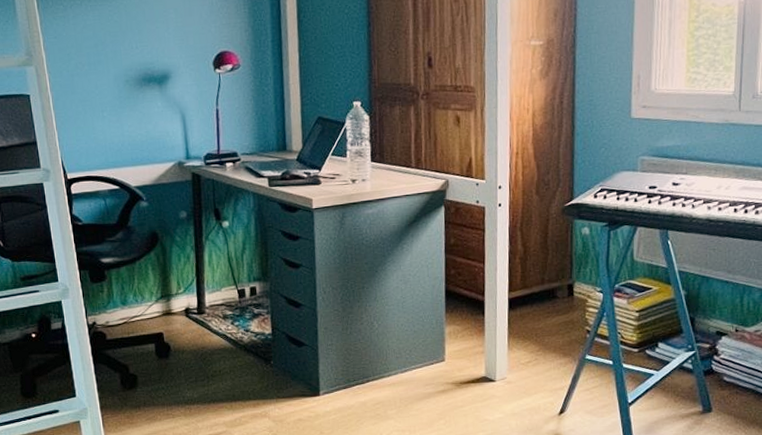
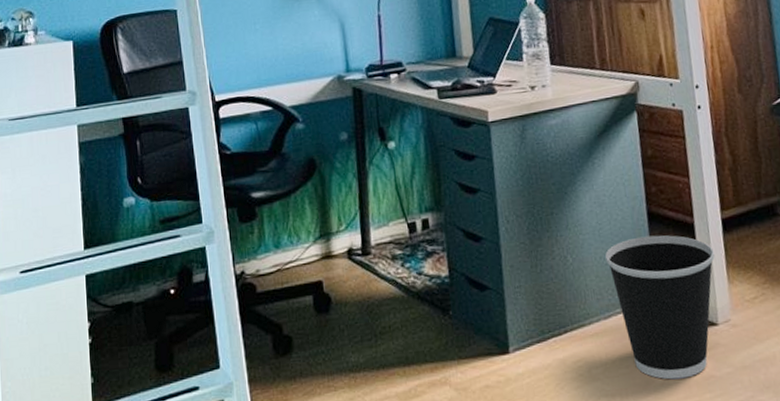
wastebasket: none [406,309,499,421] -> present [605,235,715,380]

